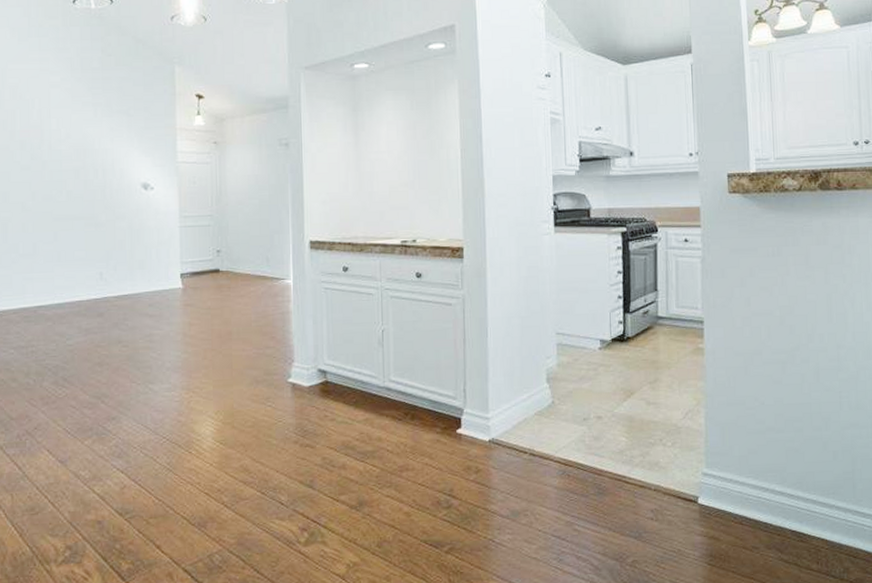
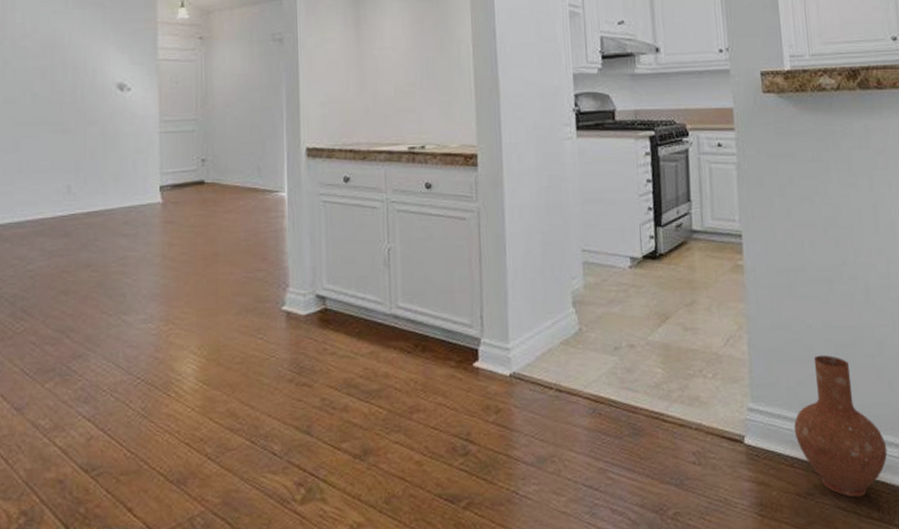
vase: none [743,428,828,552] -> present [793,355,888,498]

